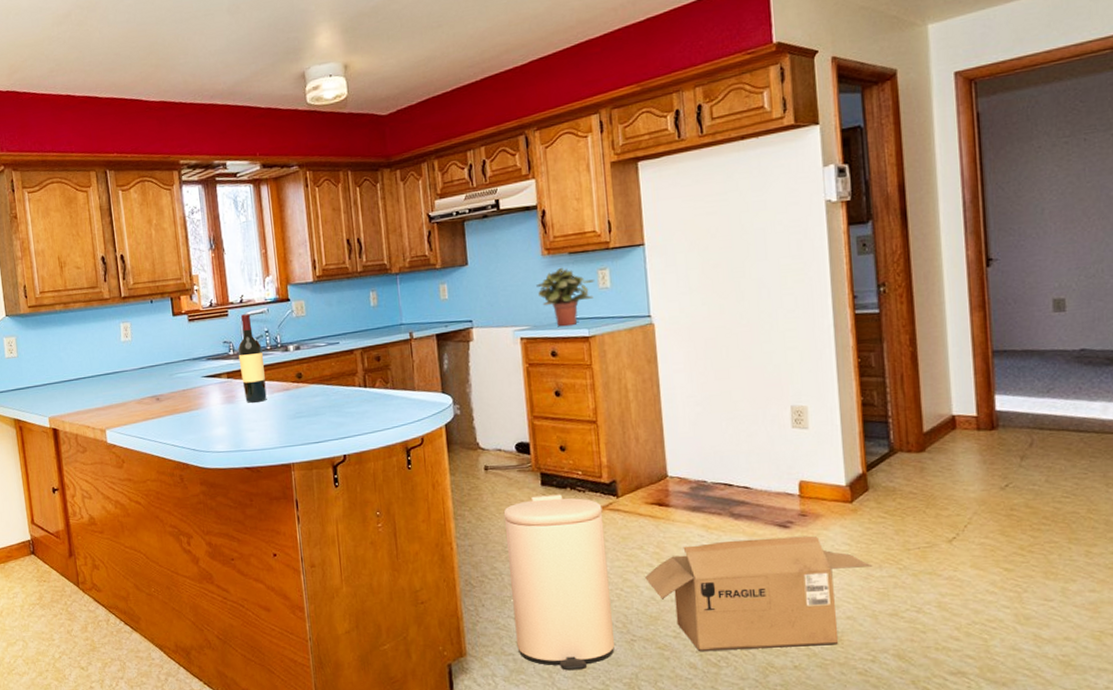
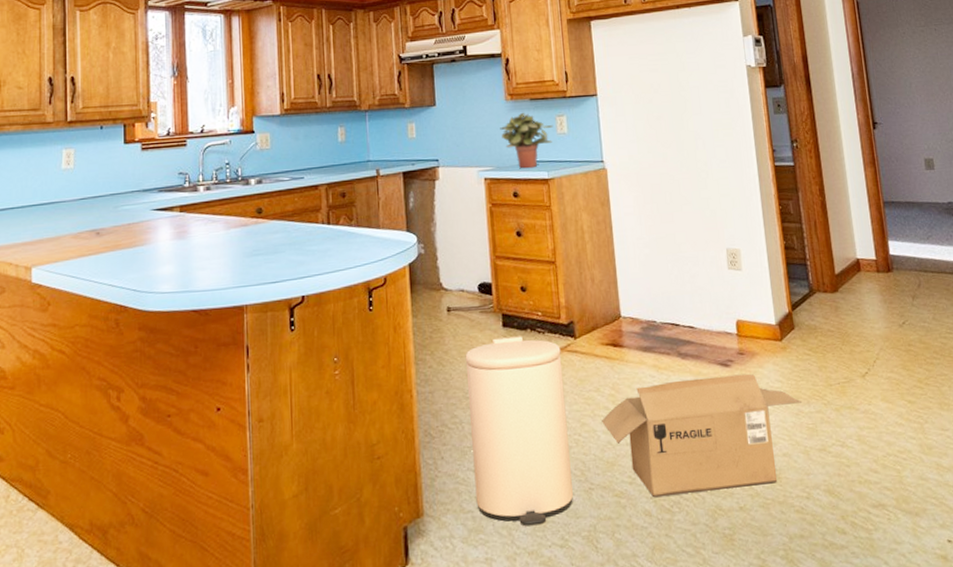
wine bottle: present [237,314,267,403] -> none [194,145,223,239]

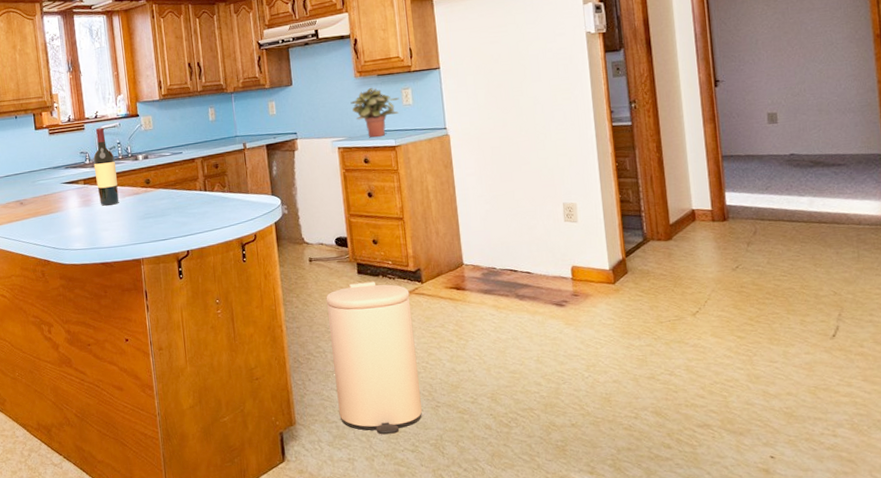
wine bottle: none [194,145,223,239] -> present [93,128,119,206]
cardboard box: present [602,373,801,497] -> none [446,312,632,414]

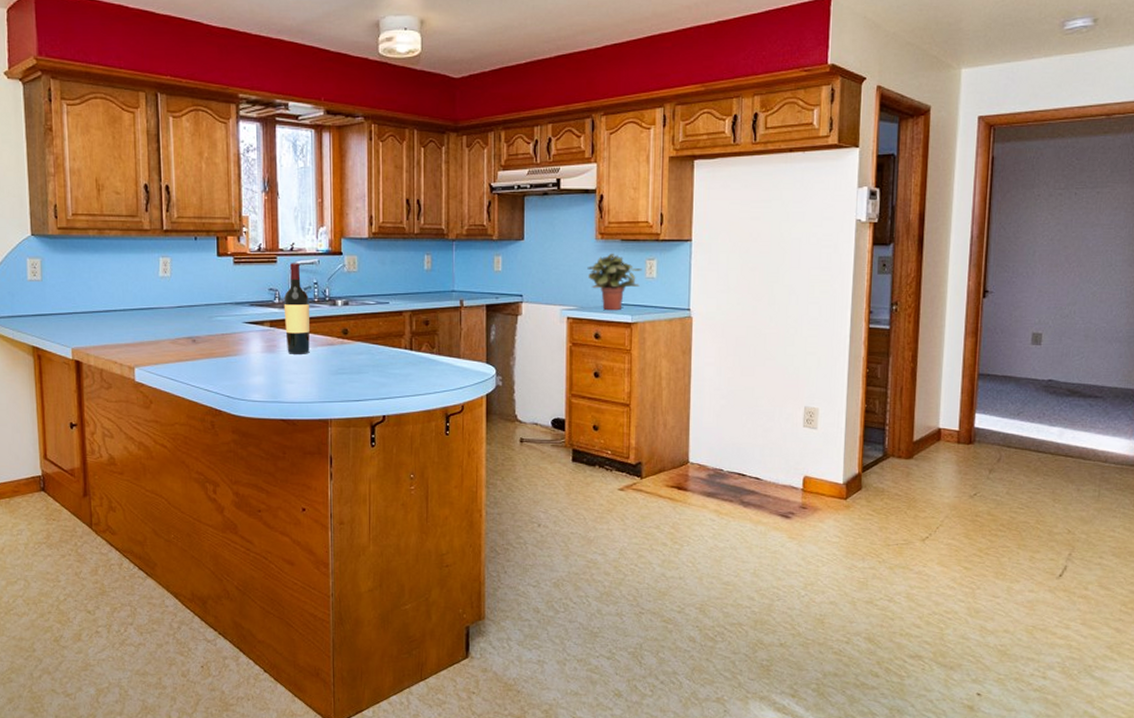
pedal bin: present [326,281,422,435] -> none [533,471,626,638]

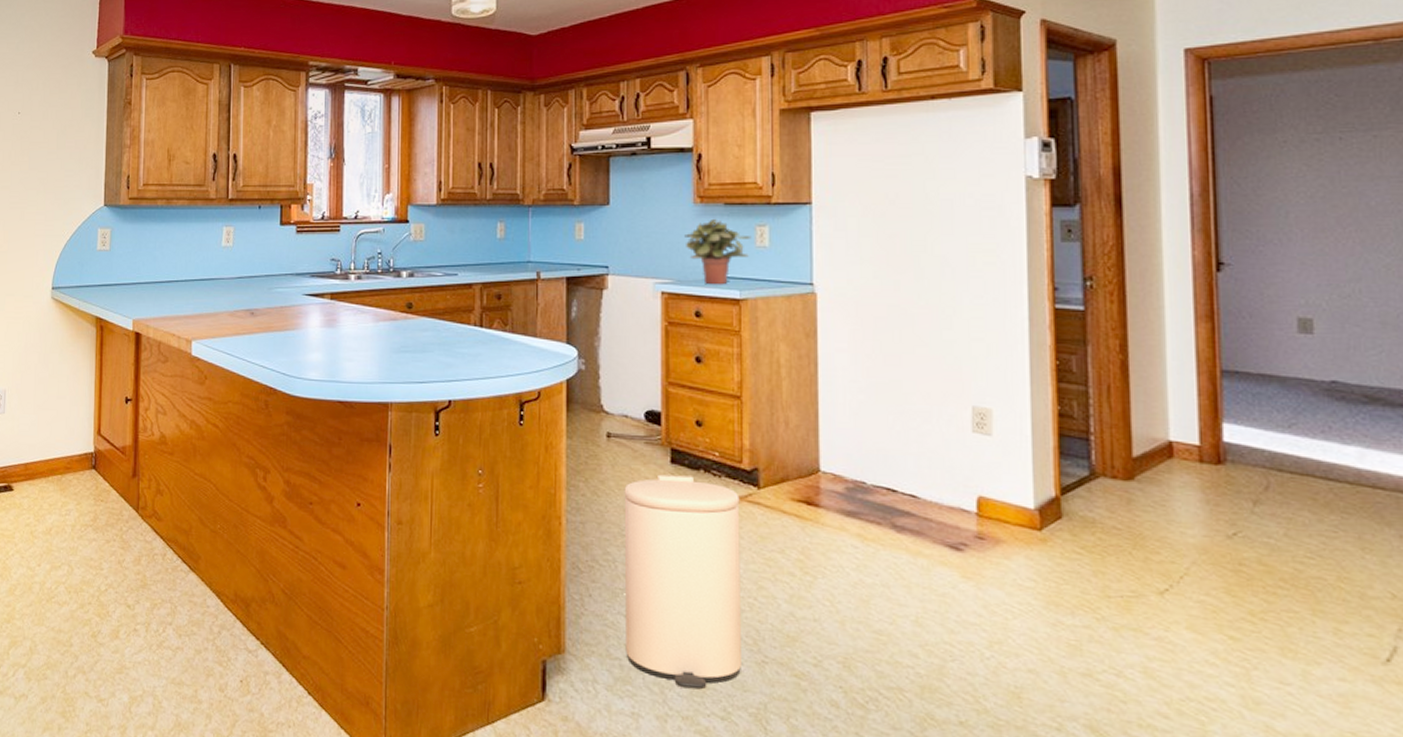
wine bottle: present [283,263,310,354] -> none [345,232,372,330]
pedal bin: none [533,471,626,638] -> present [624,474,741,690]

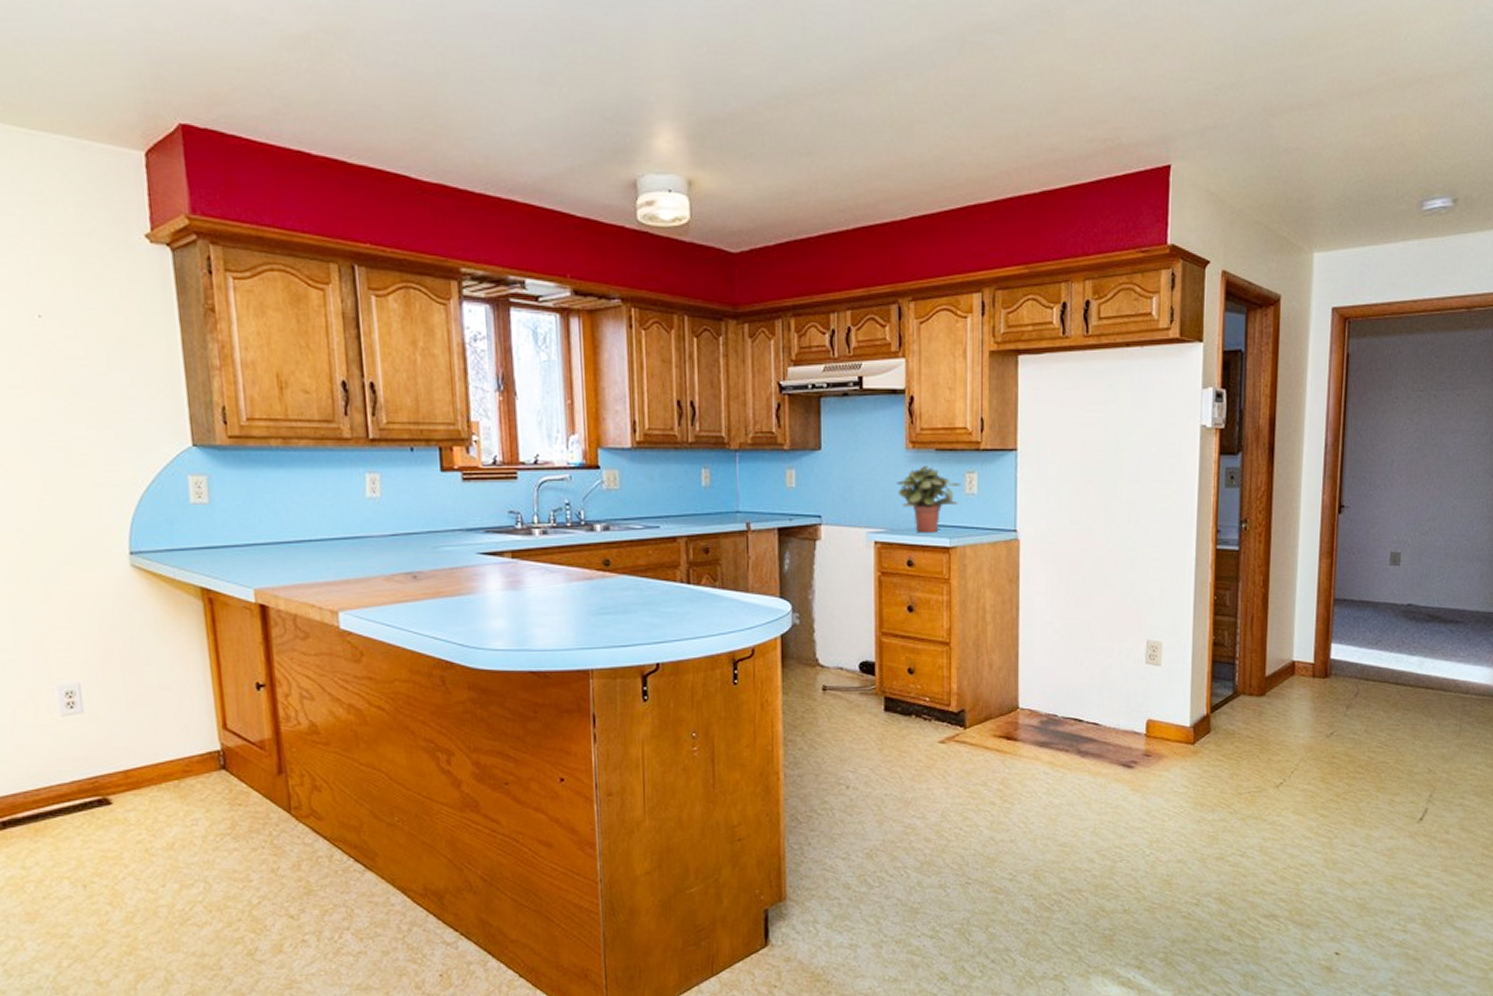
pedal bin: present [624,474,741,690] -> none [840,722,948,916]

